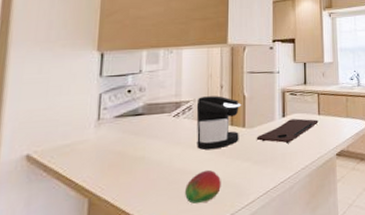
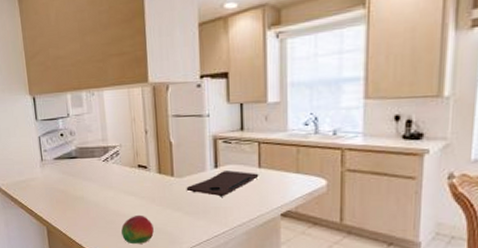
coffee maker: present [196,96,242,150] -> none [123,141,169,196]

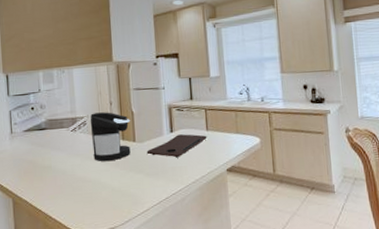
fruit: present [121,214,154,244] -> none [87,179,118,208]
coffee maker: none [123,141,169,196] -> present [90,112,131,162]

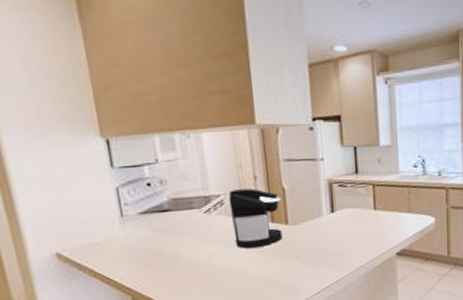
cutting board: present [146,134,207,158] -> none [302,214,375,242]

